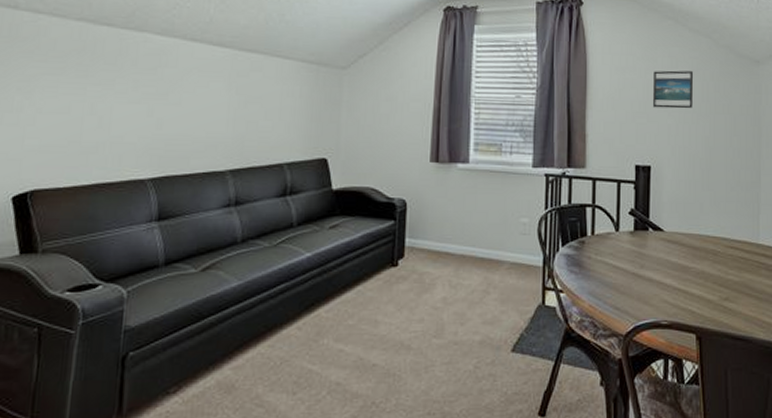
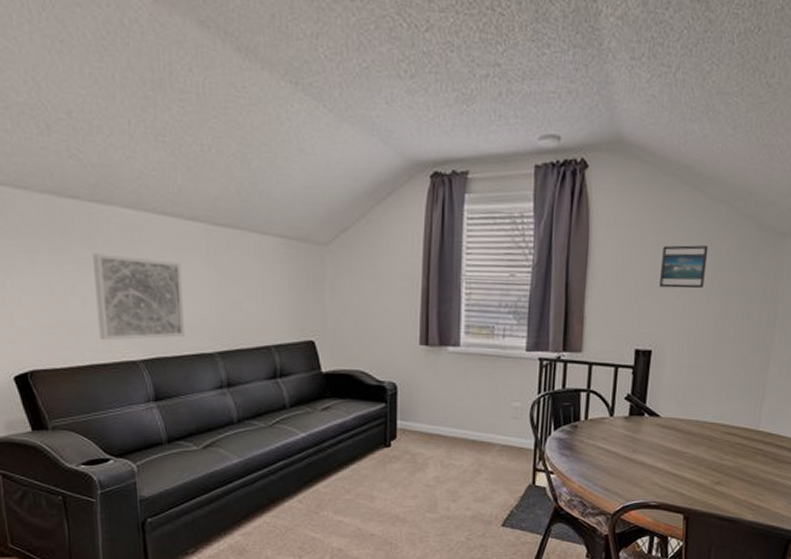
wall art: none [110,75,203,159] -> present [93,253,184,341]

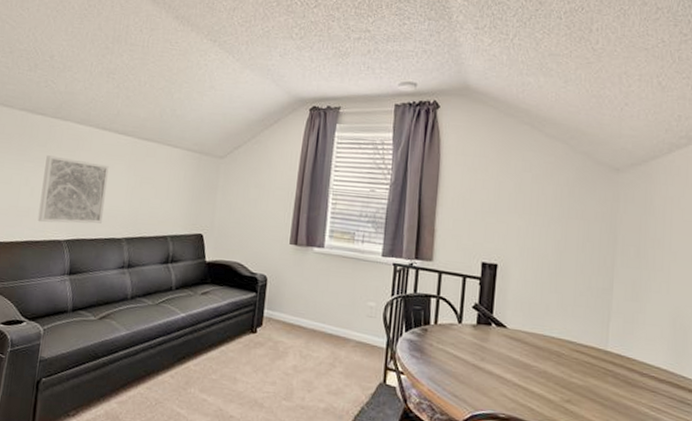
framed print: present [660,245,709,289] -> none [504,173,548,212]

